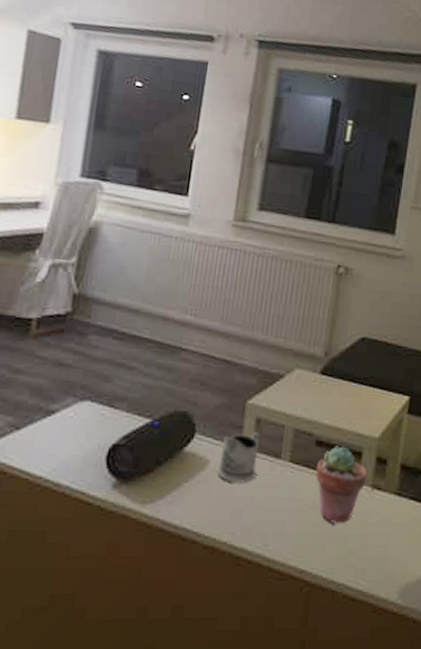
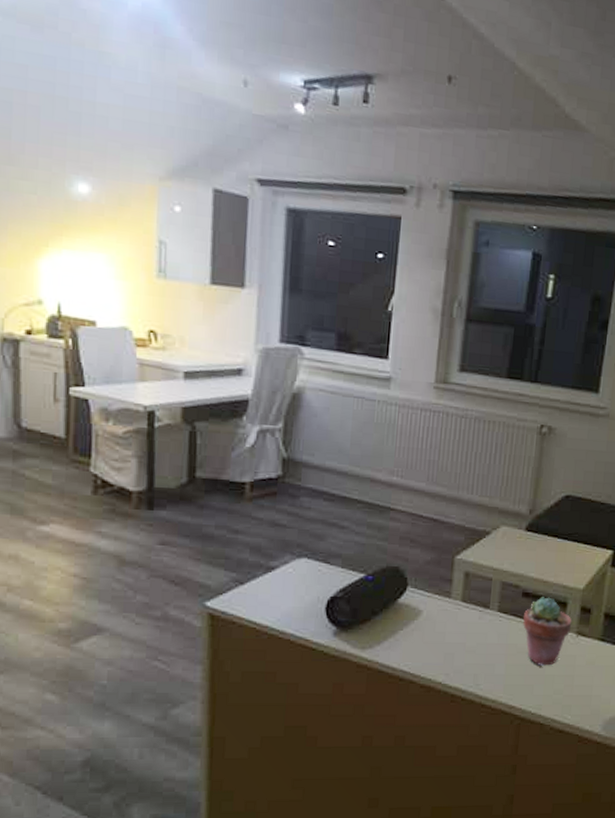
tea glass holder: present [217,432,261,483] -> none [429,585,469,631]

